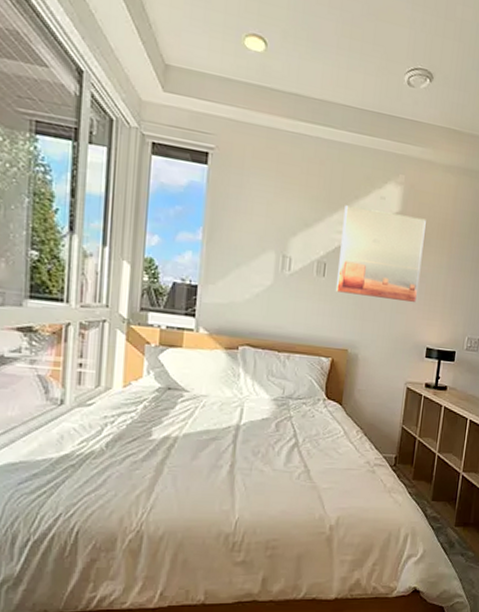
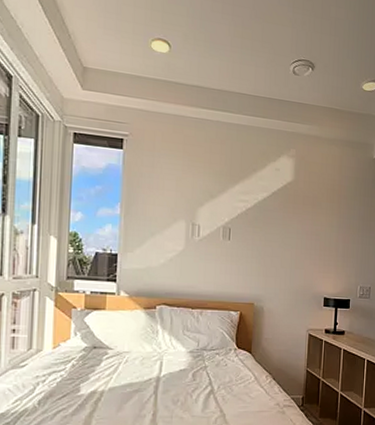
wall art: present [335,205,426,302] -> none [240,177,316,258]

